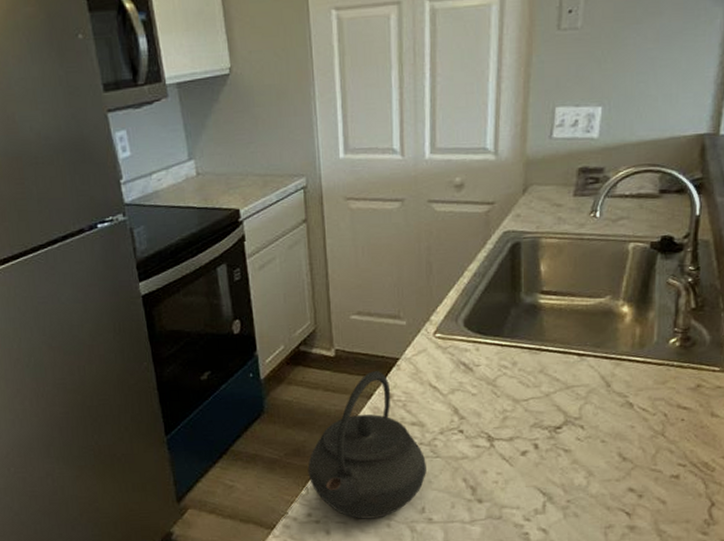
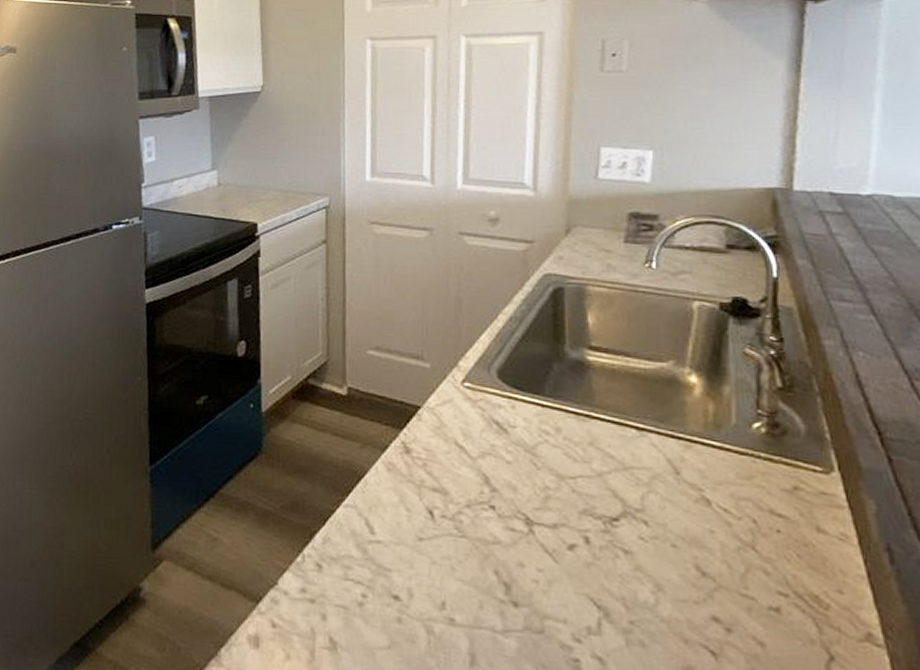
kettle: present [307,371,426,519] -> none [306,418,449,608]

